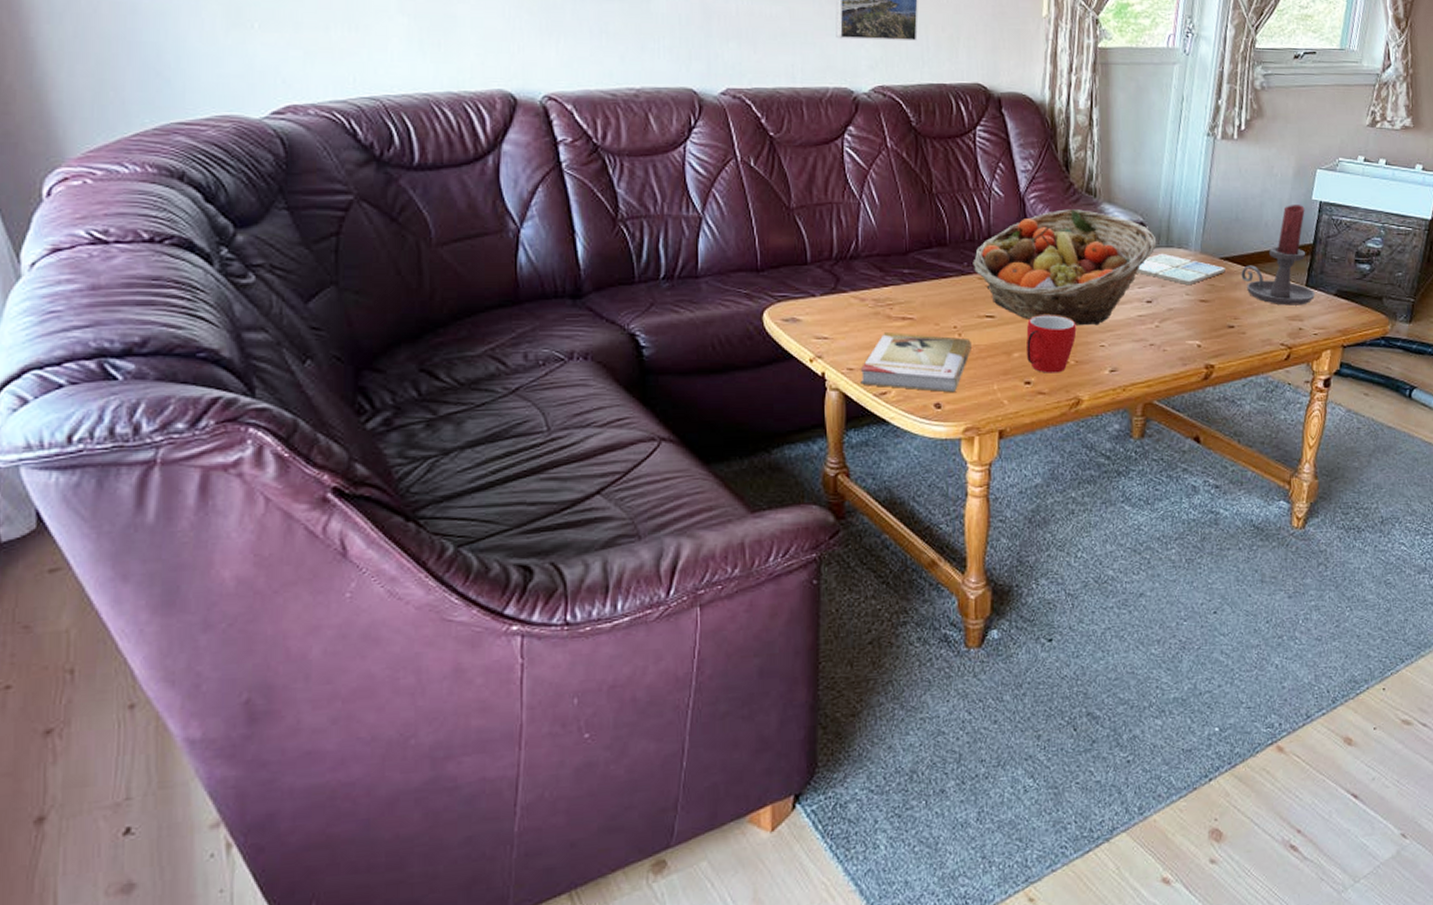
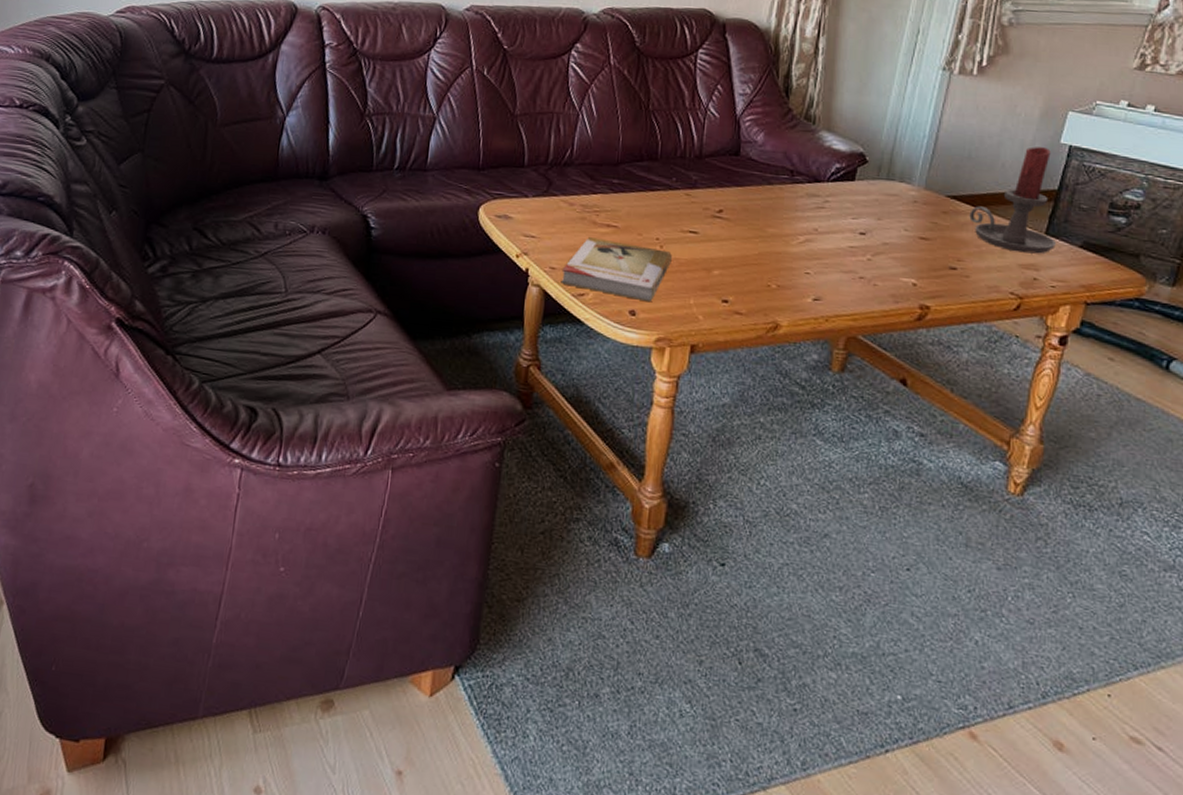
fruit basket: present [972,209,1157,326] -> none [681,134,877,252]
mug: present [1026,315,1077,373] -> none [726,235,782,295]
drink coaster: present [1137,253,1225,284] -> none [852,185,951,220]

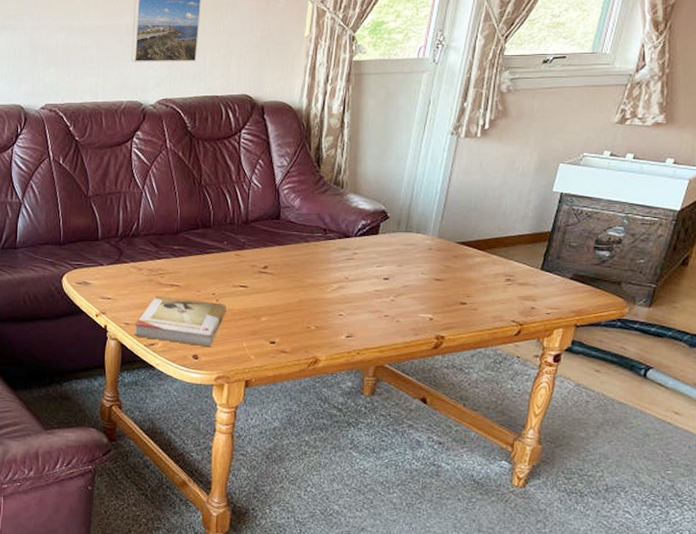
candle holder: present [969,147,1056,254] -> none [476,196,550,287]

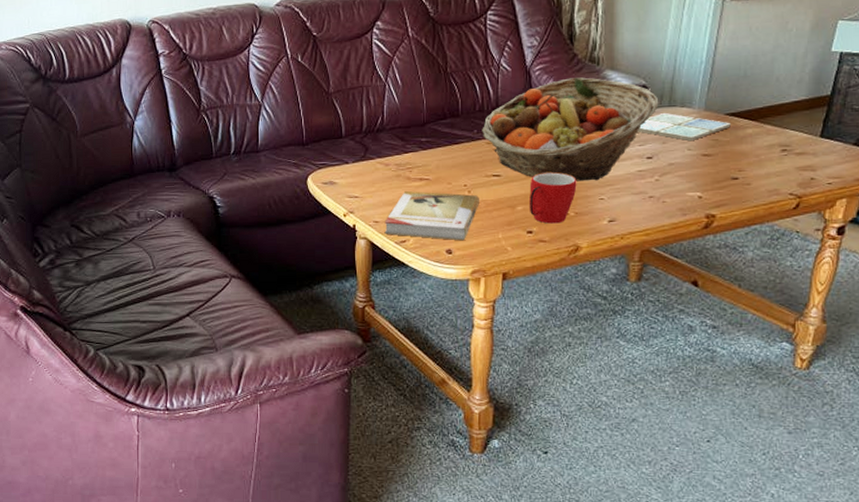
fruit basket: none [231,198,397,297] -> present [482,77,659,182]
mug: none [272,287,318,336] -> present [529,172,577,224]
drink coaster: none [376,237,461,265] -> present [638,112,731,140]

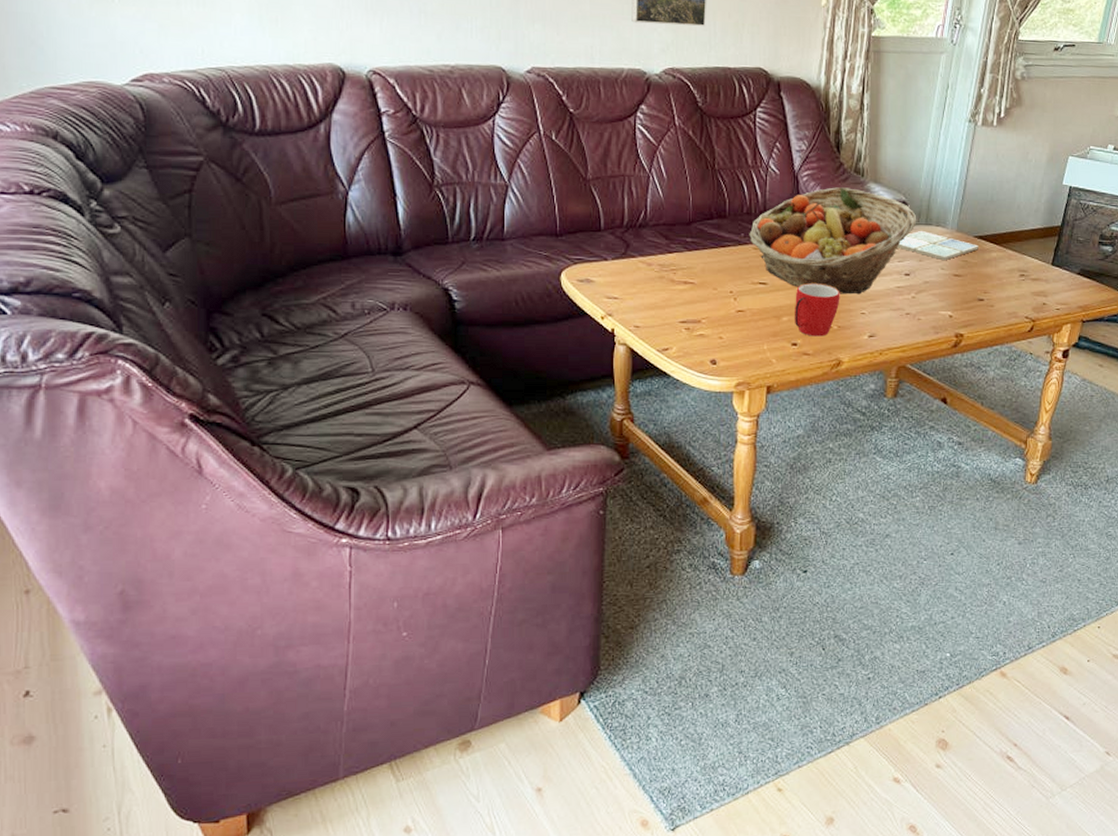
book: present [384,190,479,241] -> none [645,294,745,351]

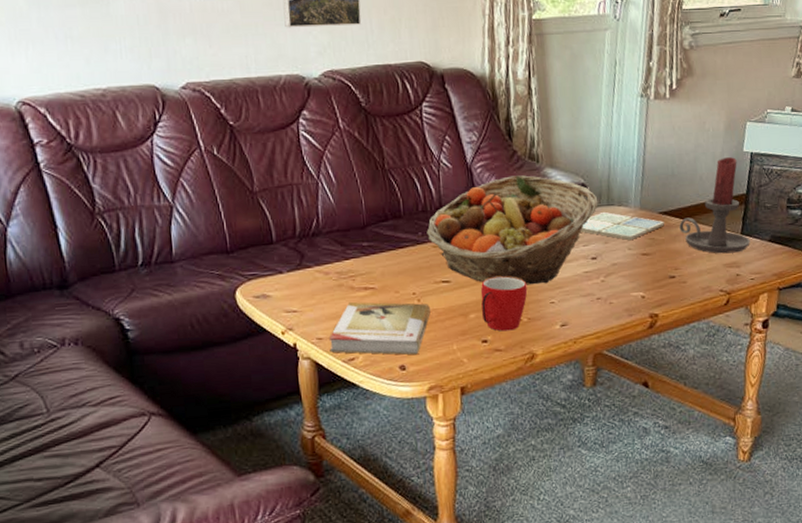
book: none [645,294,745,351] -> present [330,301,431,355]
candle holder: none [993,189,1060,282] -> present [679,157,750,254]

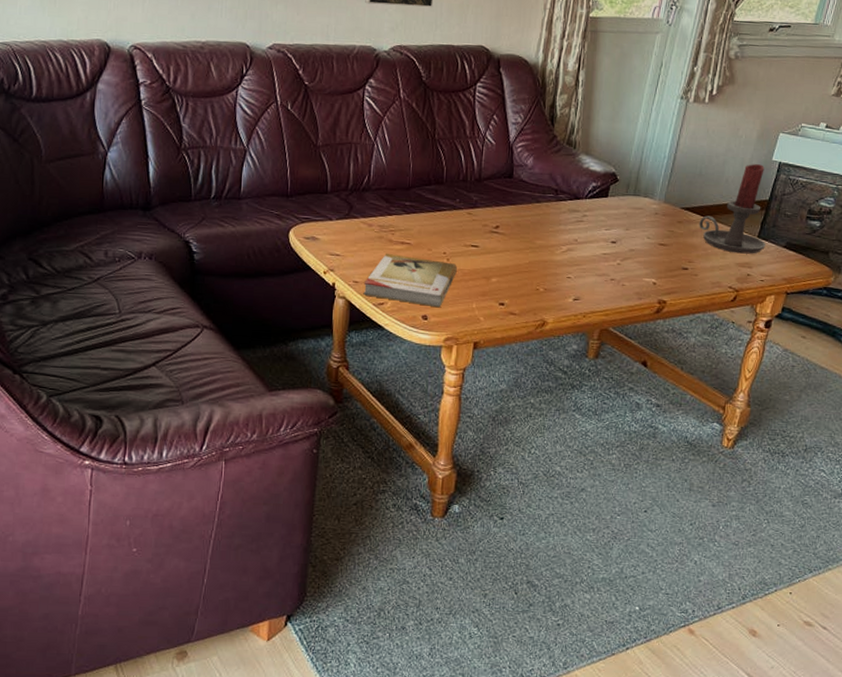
fruit basket: present [426,175,598,285] -> none [464,158,626,260]
mug: present [480,276,528,332] -> none [502,247,548,298]
drink coaster: present [581,211,664,240] -> none [605,200,685,229]

